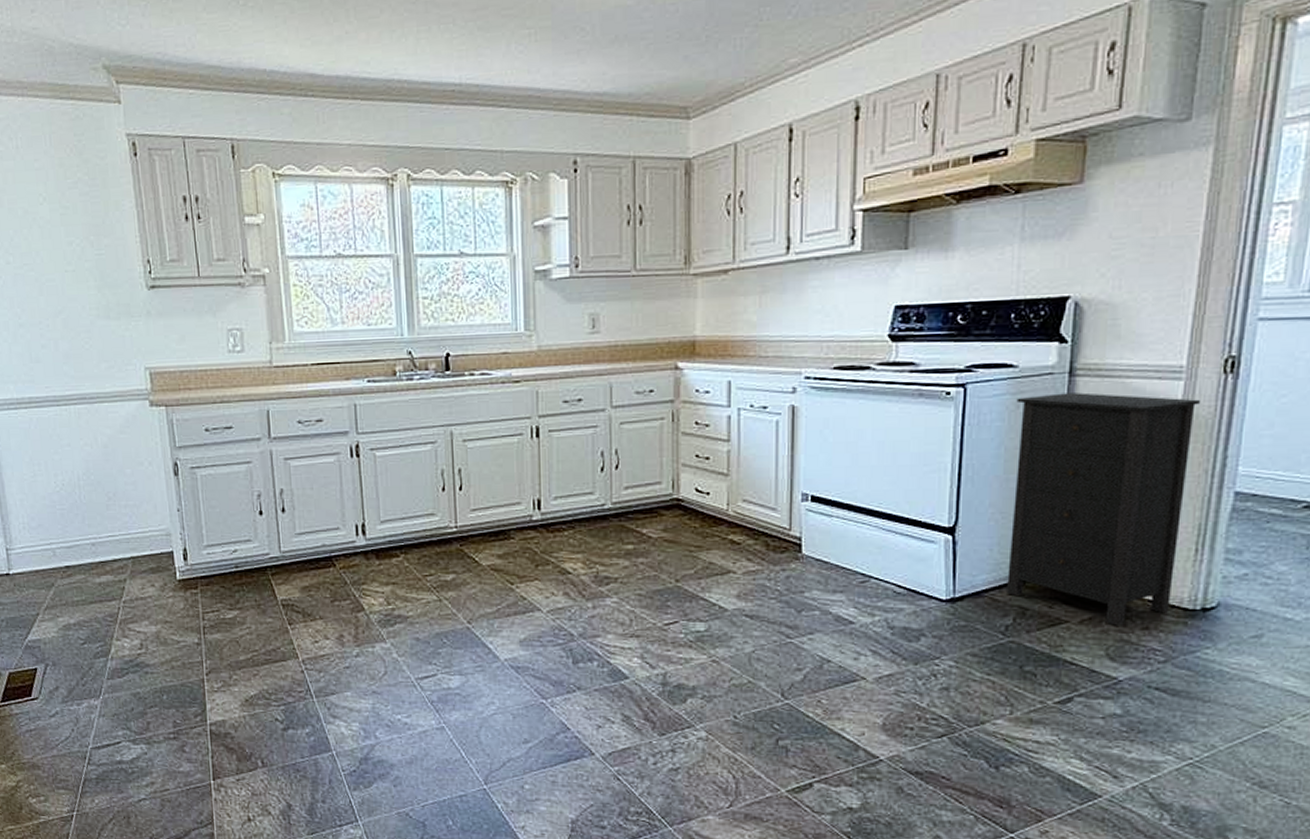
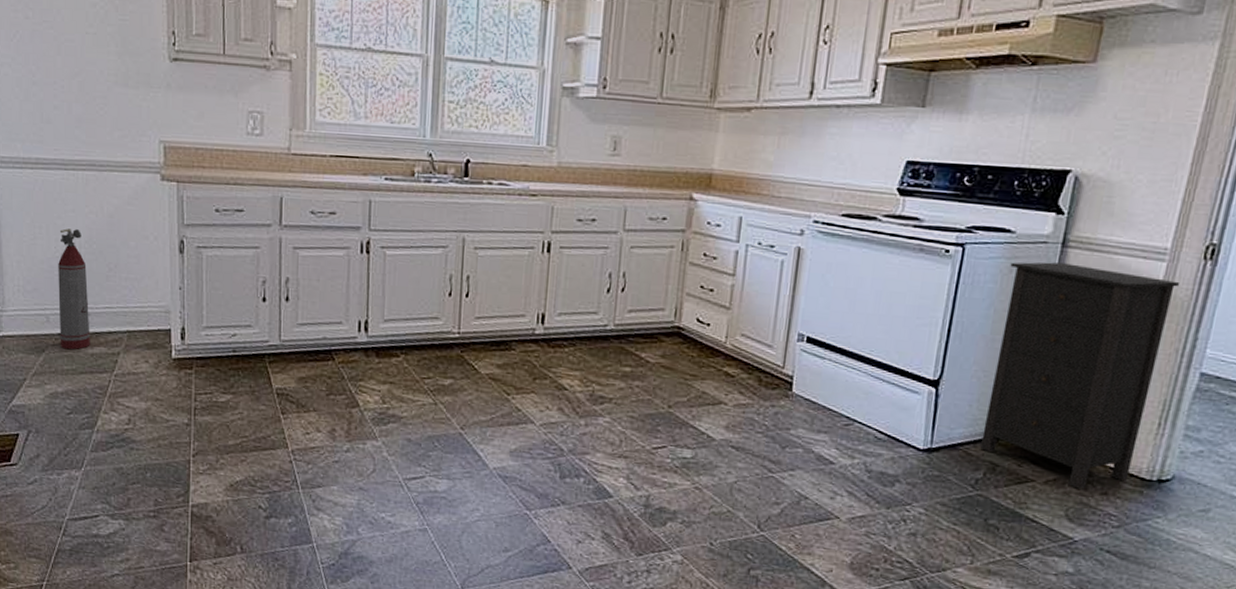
fire extinguisher: none [57,463,97,581] -> present [58,228,90,350]

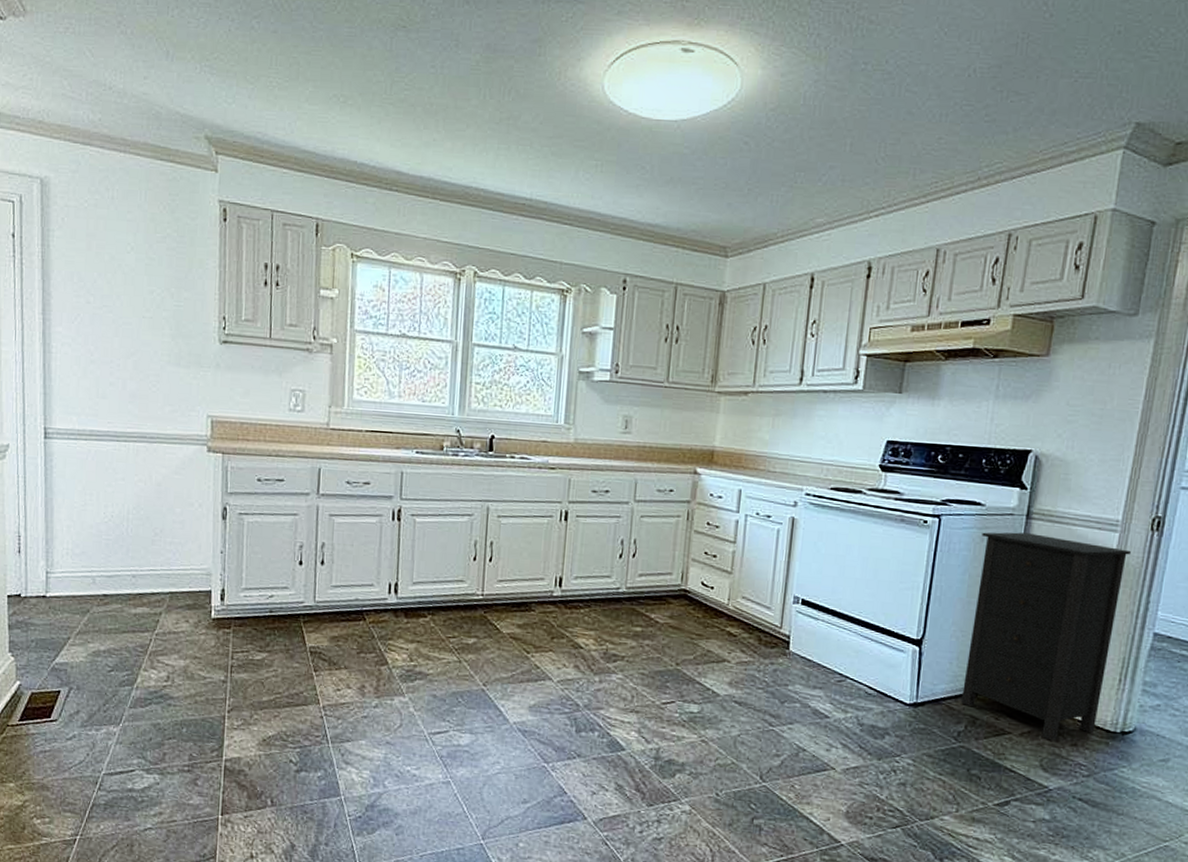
fire extinguisher: present [58,228,90,350] -> none [104,496,134,610]

